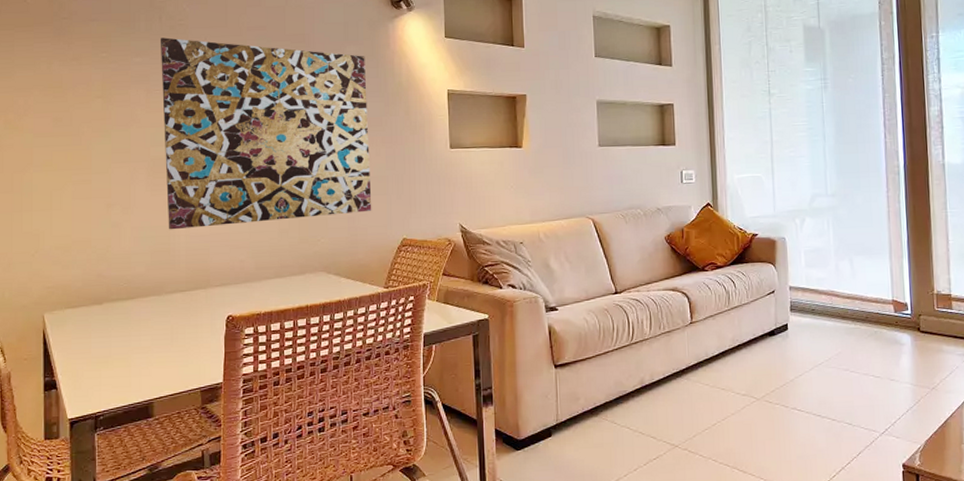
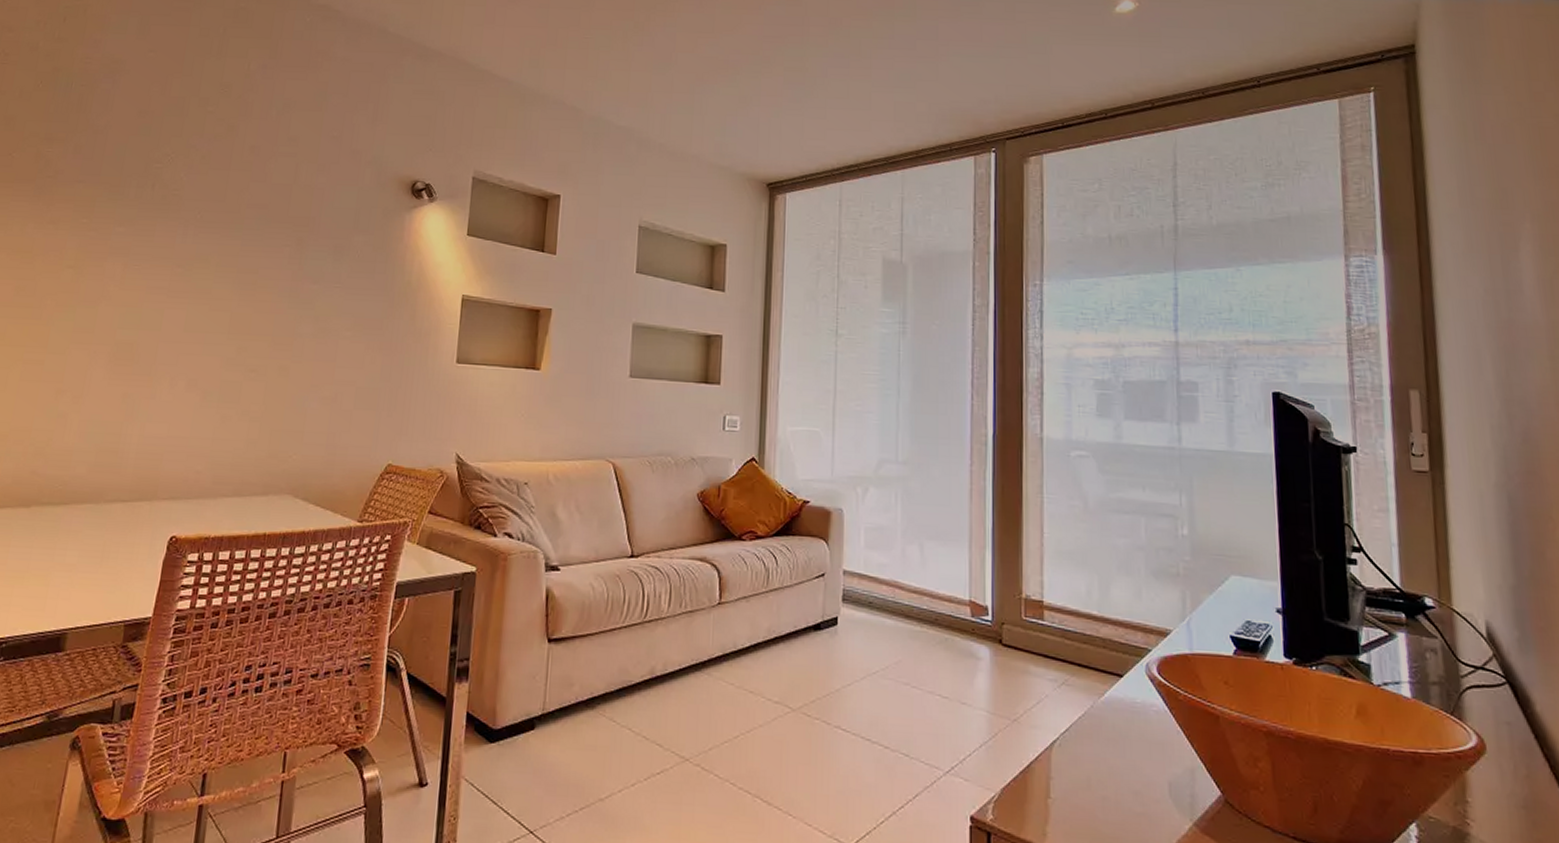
wall art: present [161,37,372,230] -> none [121,207,374,429]

